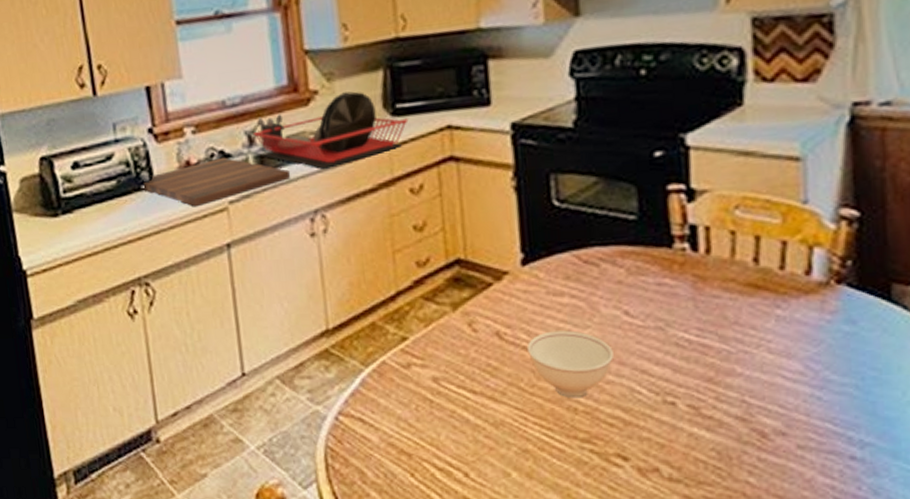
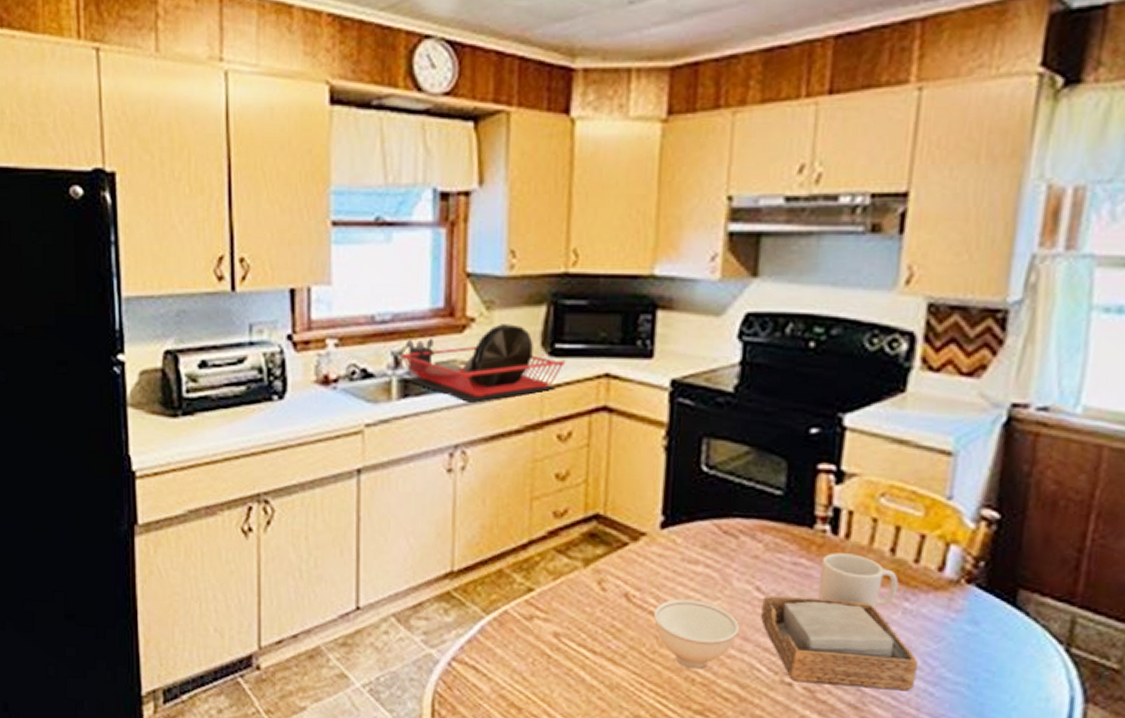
cutting board: present [141,157,291,207] -> none [272,376,435,426]
napkin holder: none [632,314,801,400] -> present [760,595,918,691]
mug: none [686,268,768,320] -> present [819,553,899,609]

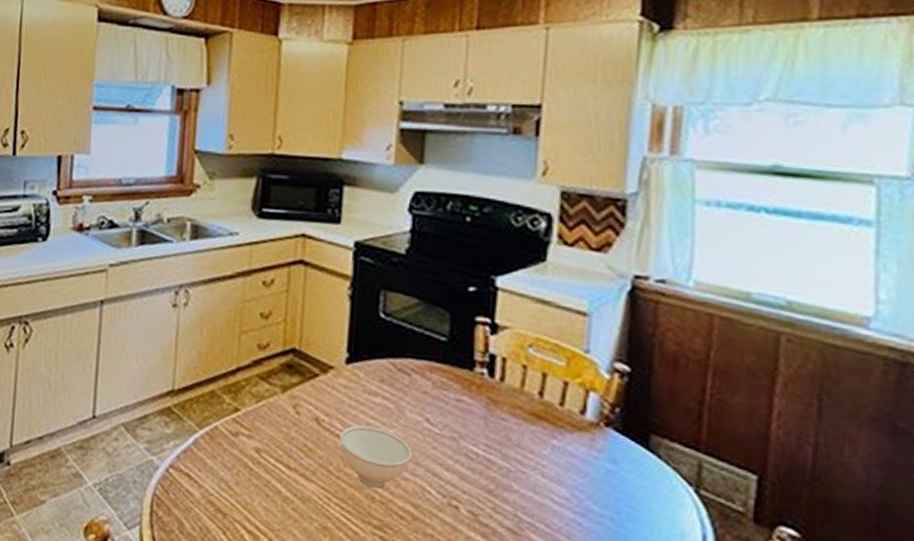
dish rack: present [400,324,566,403] -> none [139,190,271,252]
napkin holder: present [760,595,918,691] -> none [429,427,567,520]
mug: present [819,553,899,609] -> none [479,393,547,445]

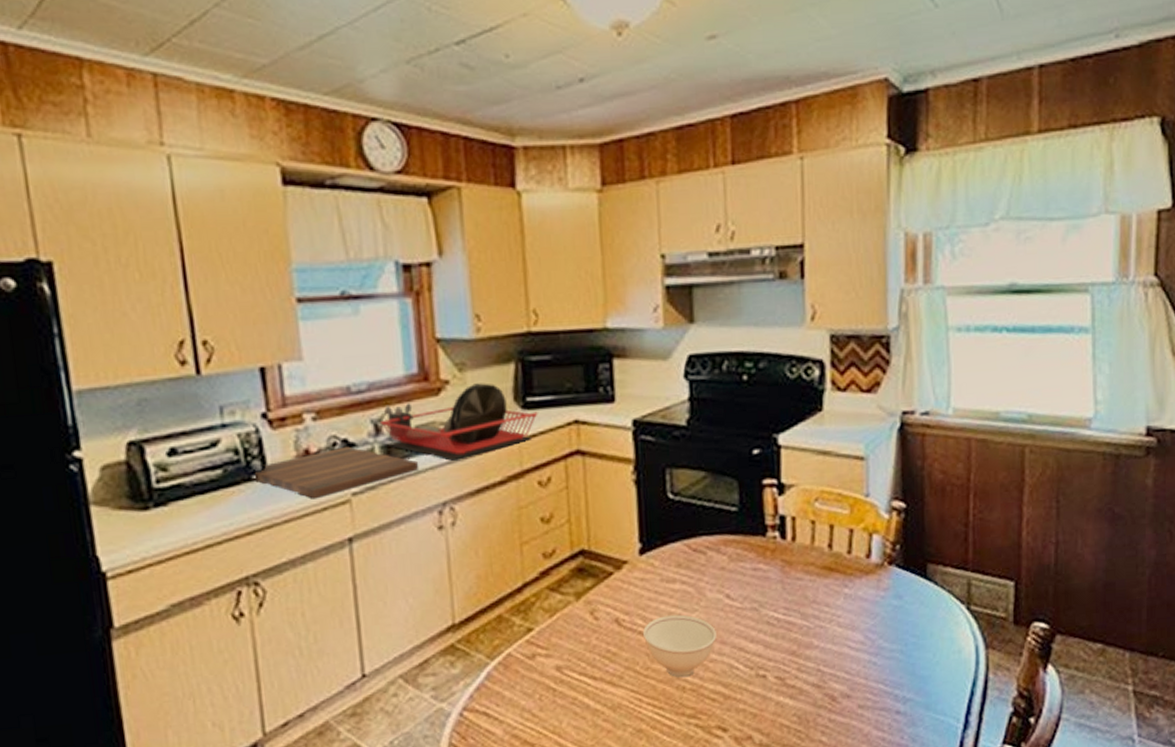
cutting board: none [37,226,166,264] -> present [251,446,419,499]
dish rack: none [139,190,271,252] -> present [379,383,538,461]

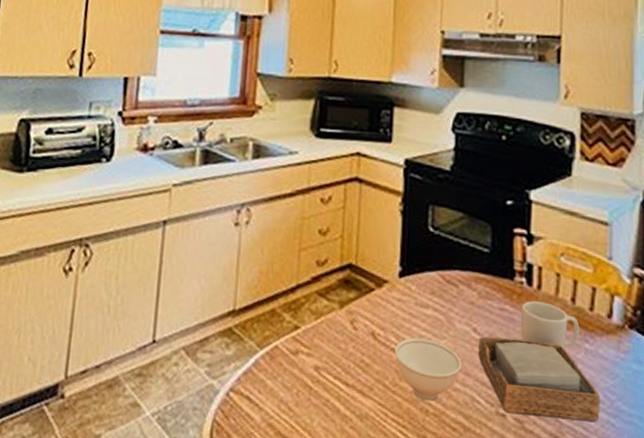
cutting board: present [251,446,419,499] -> none [101,146,228,185]
dish rack: present [379,383,538,461] -> none [203,111,328,171]
napkin holder: none [732,594,862,673] -> present [477,336,600,422]
mug: none [776,553,838,599] -> present [521,301,580,349]

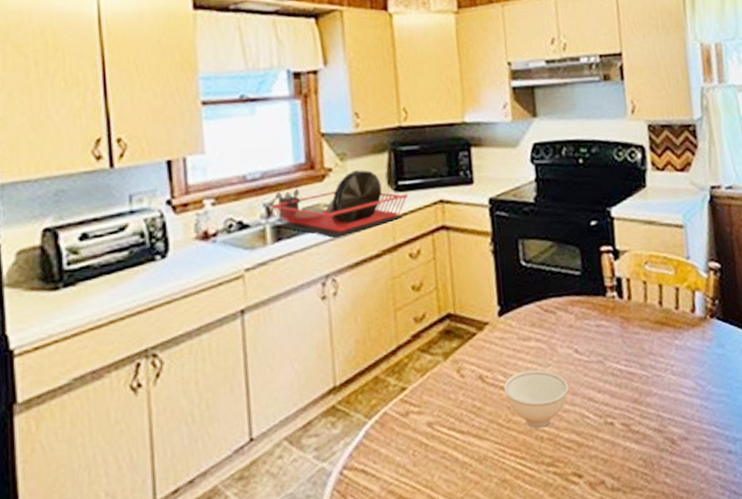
dish rack: none [203,111,328,171] -> present [271,170,409,238]
napkin holder: present [477,336,600,422] -> none [581,346,694,420]
mug: present [521,301,580,349] -> none [616,310,670,352]

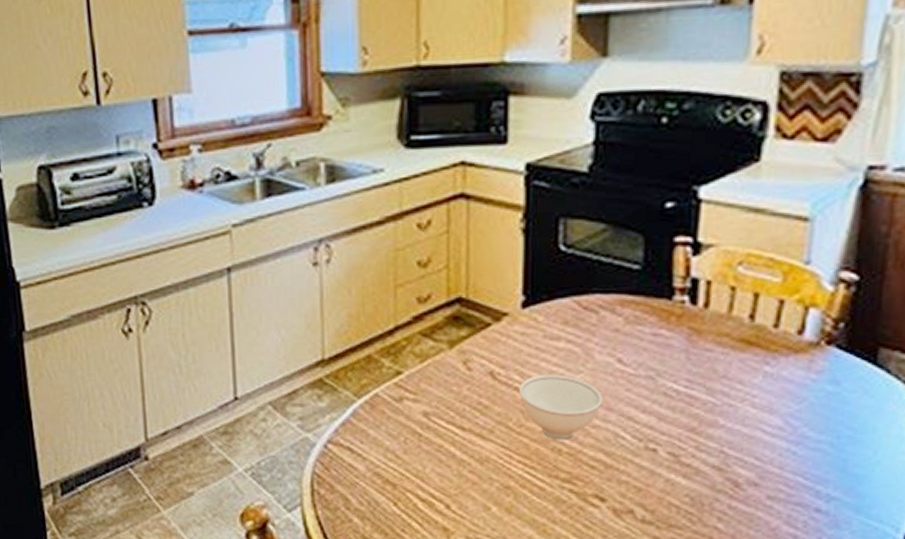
dish rack: present [271,170,409,238] -> none [261,119,422,198]

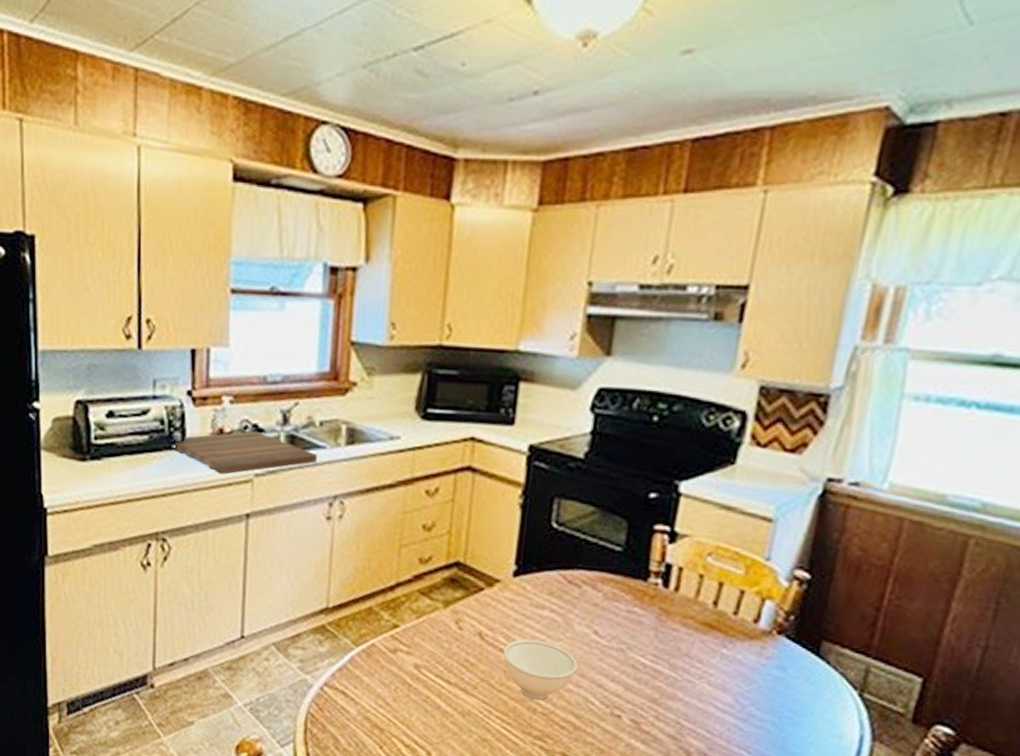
cutting board: none [142,178,298,228] -> present [171,430,318,474]

